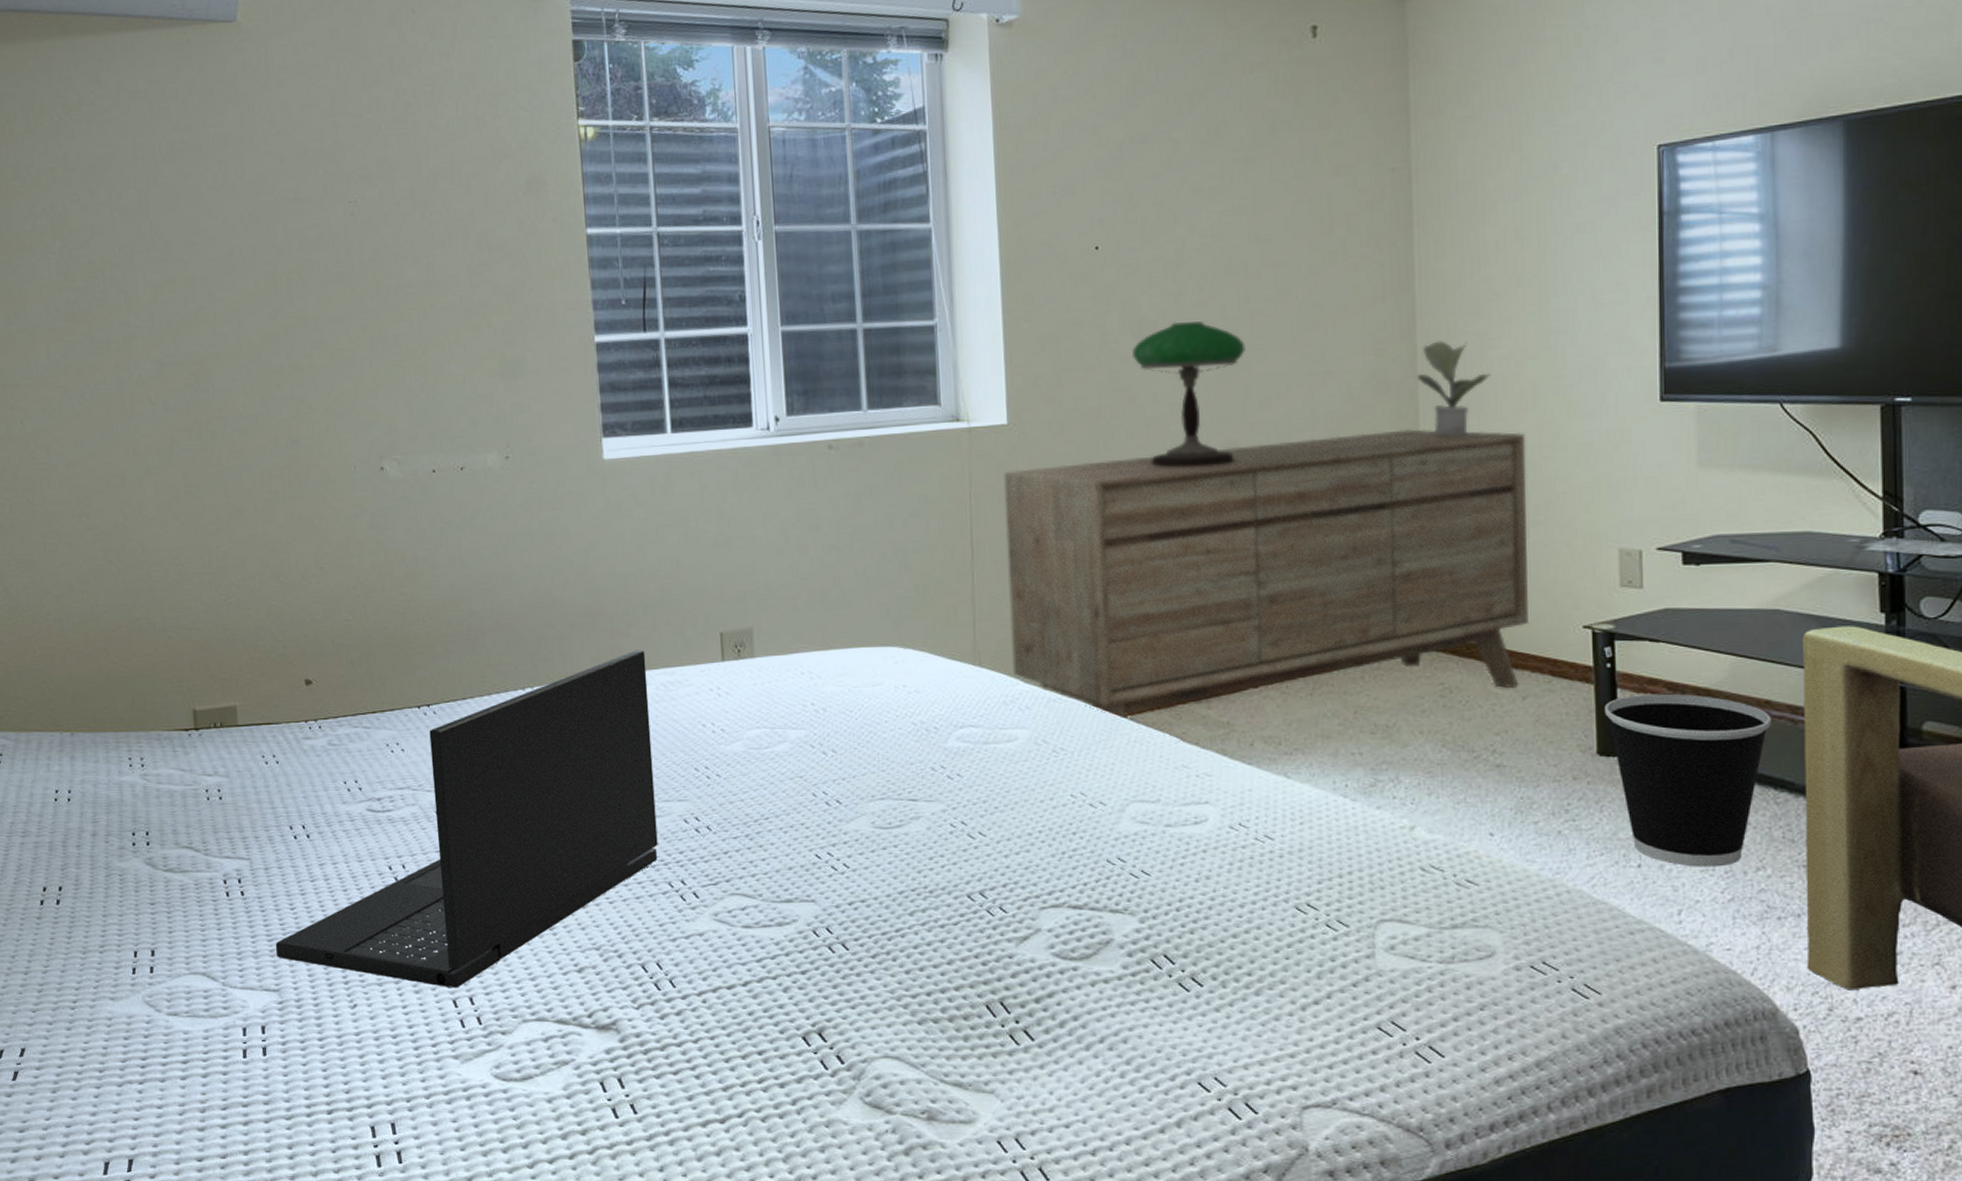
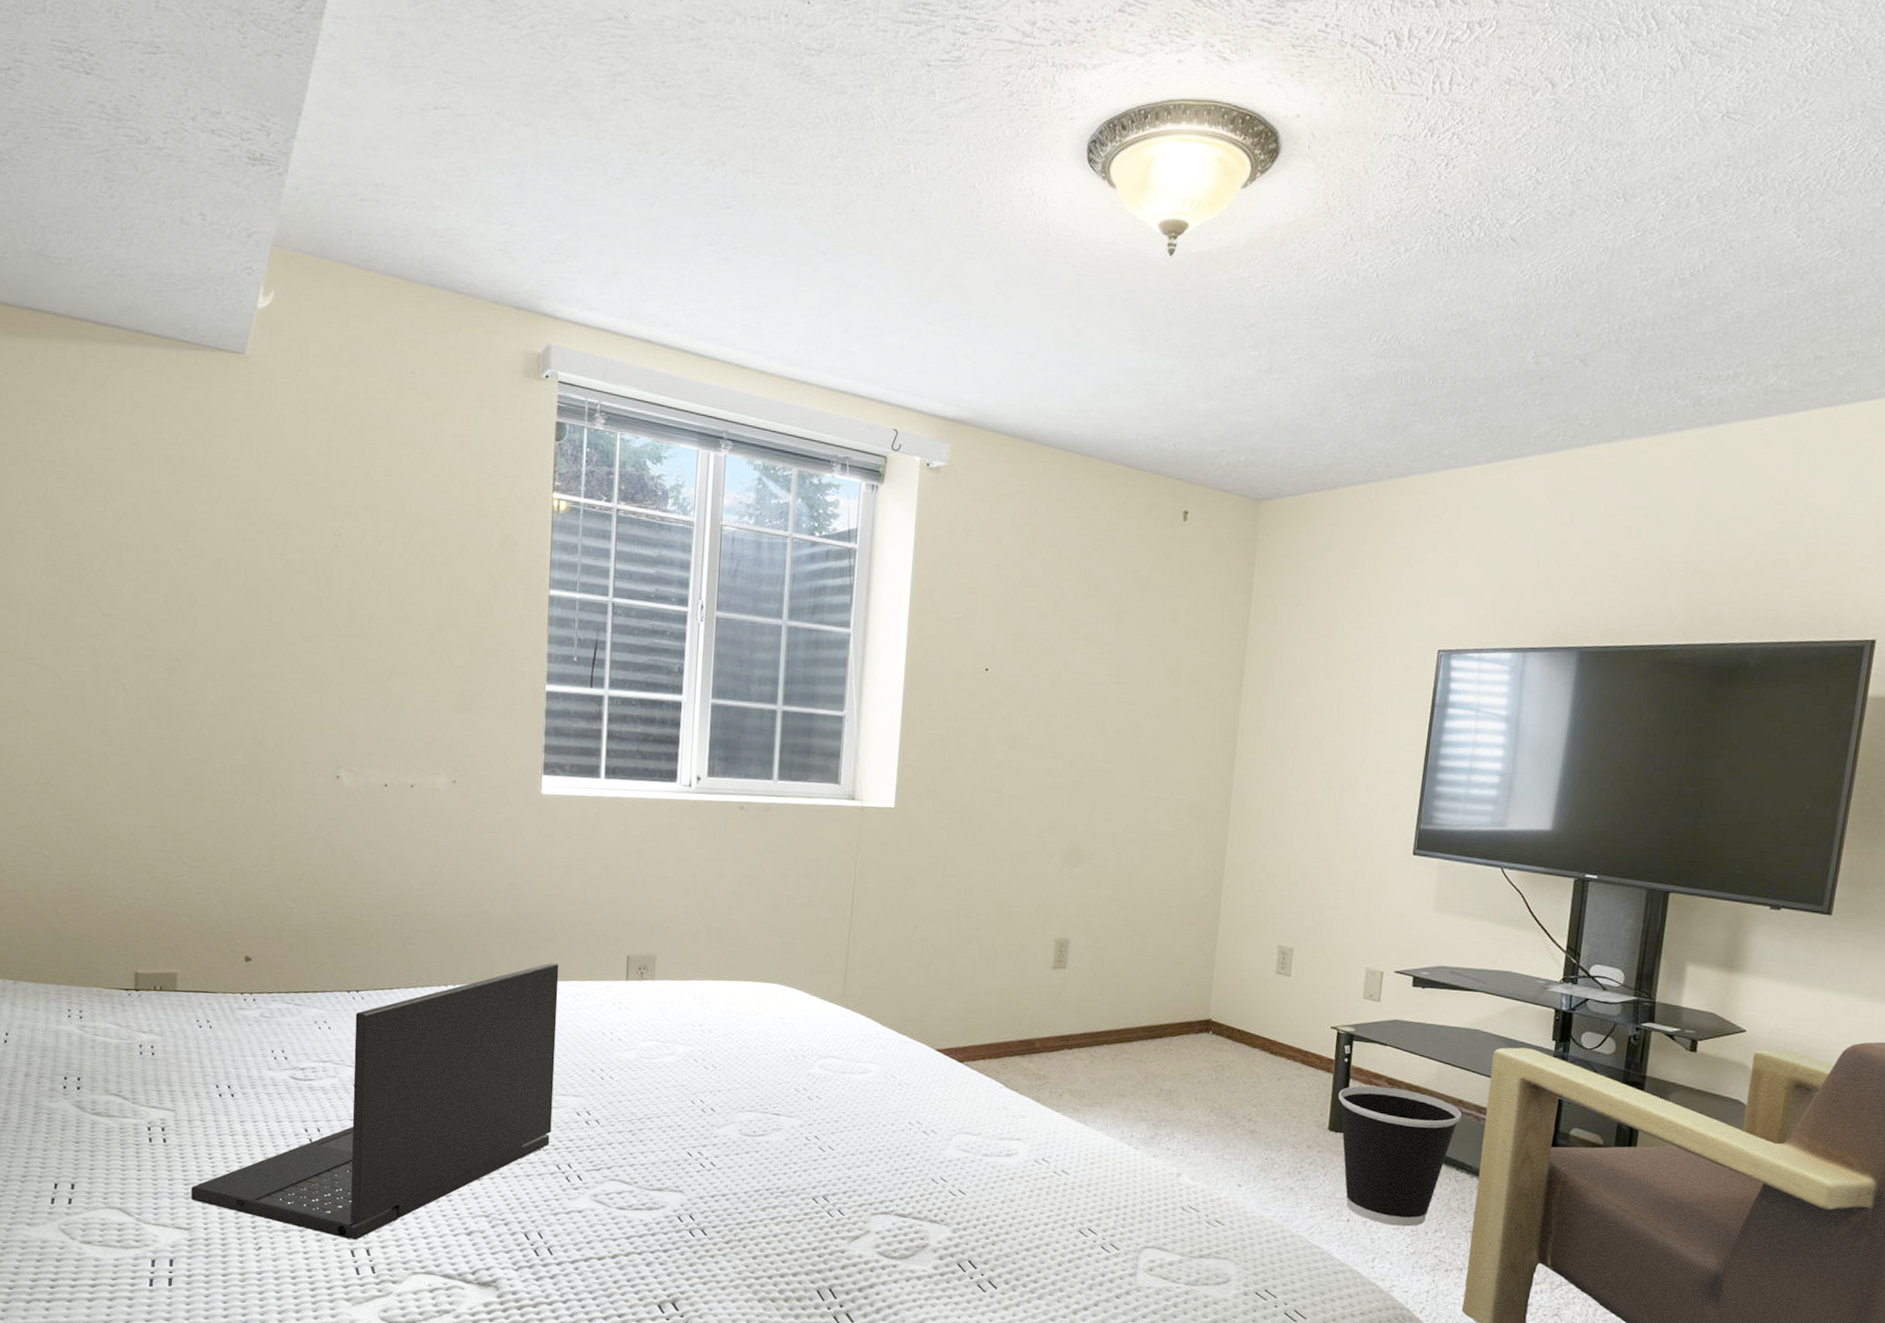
sideboard: present [1003,429,1530,718] -> none [874,846,1307,1071]
table lamp: present [1132,321,1245,468] -> none [1005,740,1097,864]
potted plant: present [1416,340,1491,437] -> none [1229,784,1287,863]

